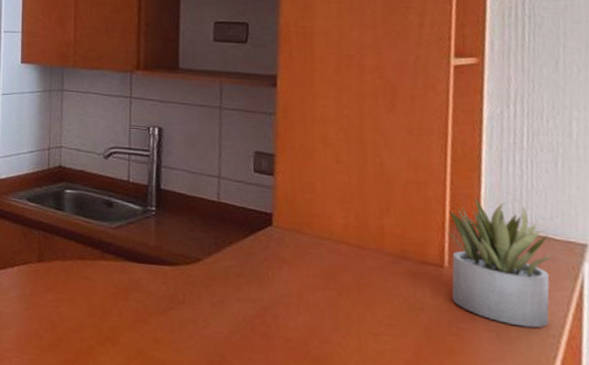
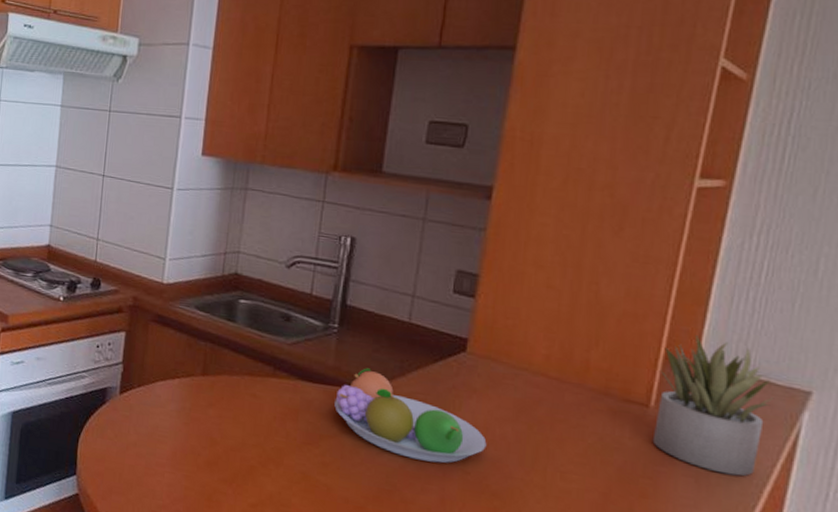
fruit bowl: none [160,246,302,332] -> present [334,368,487,463]

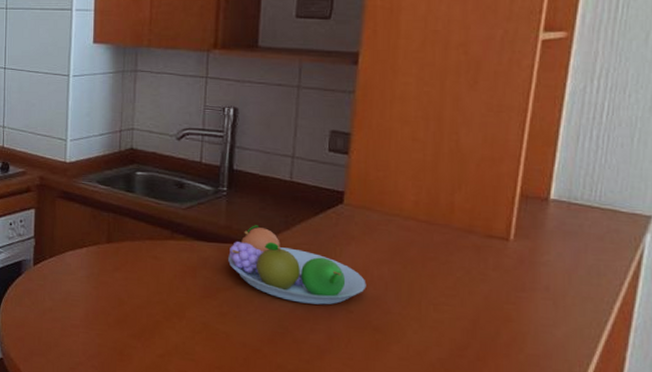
succulent plant: present [652,335,773,477] -> none [513,173,618,296]

